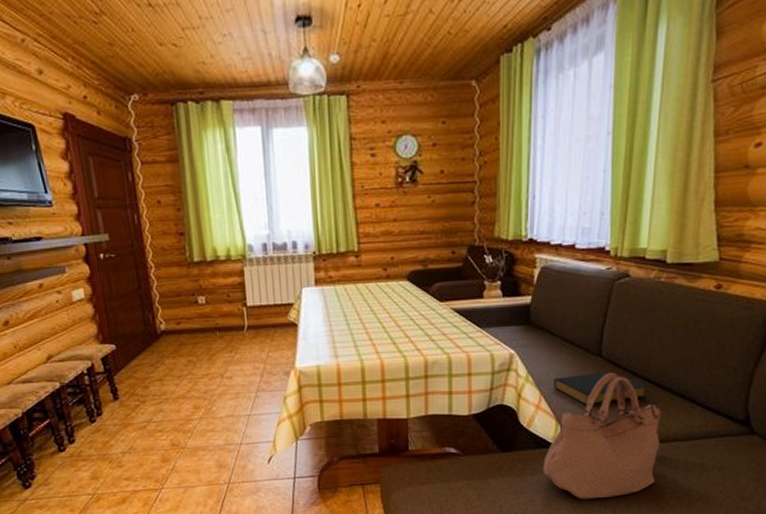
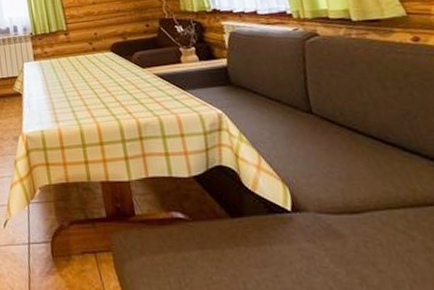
handbag: present [543,372,661,499] -> none [279,129,421,276]
hardback book: present [554,372,648,406] -> none [269,129,375,166]

